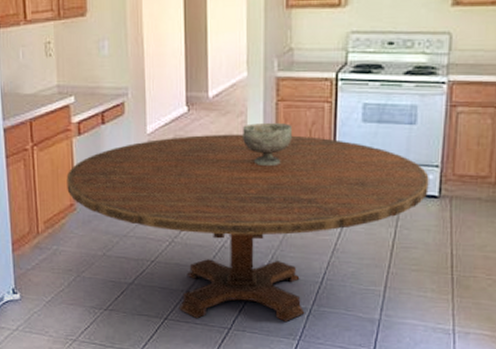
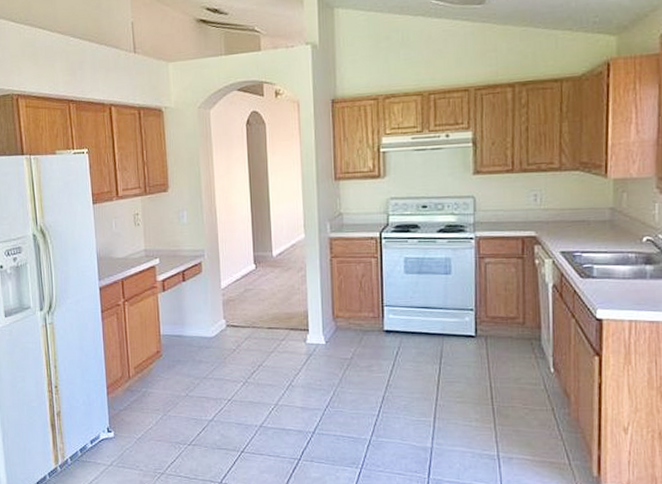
dining table: present [66,134,429,323] -> none [153,286,466,453]
decorative bowl: present [242,122,293,167] -> none [302,276,346,314]

